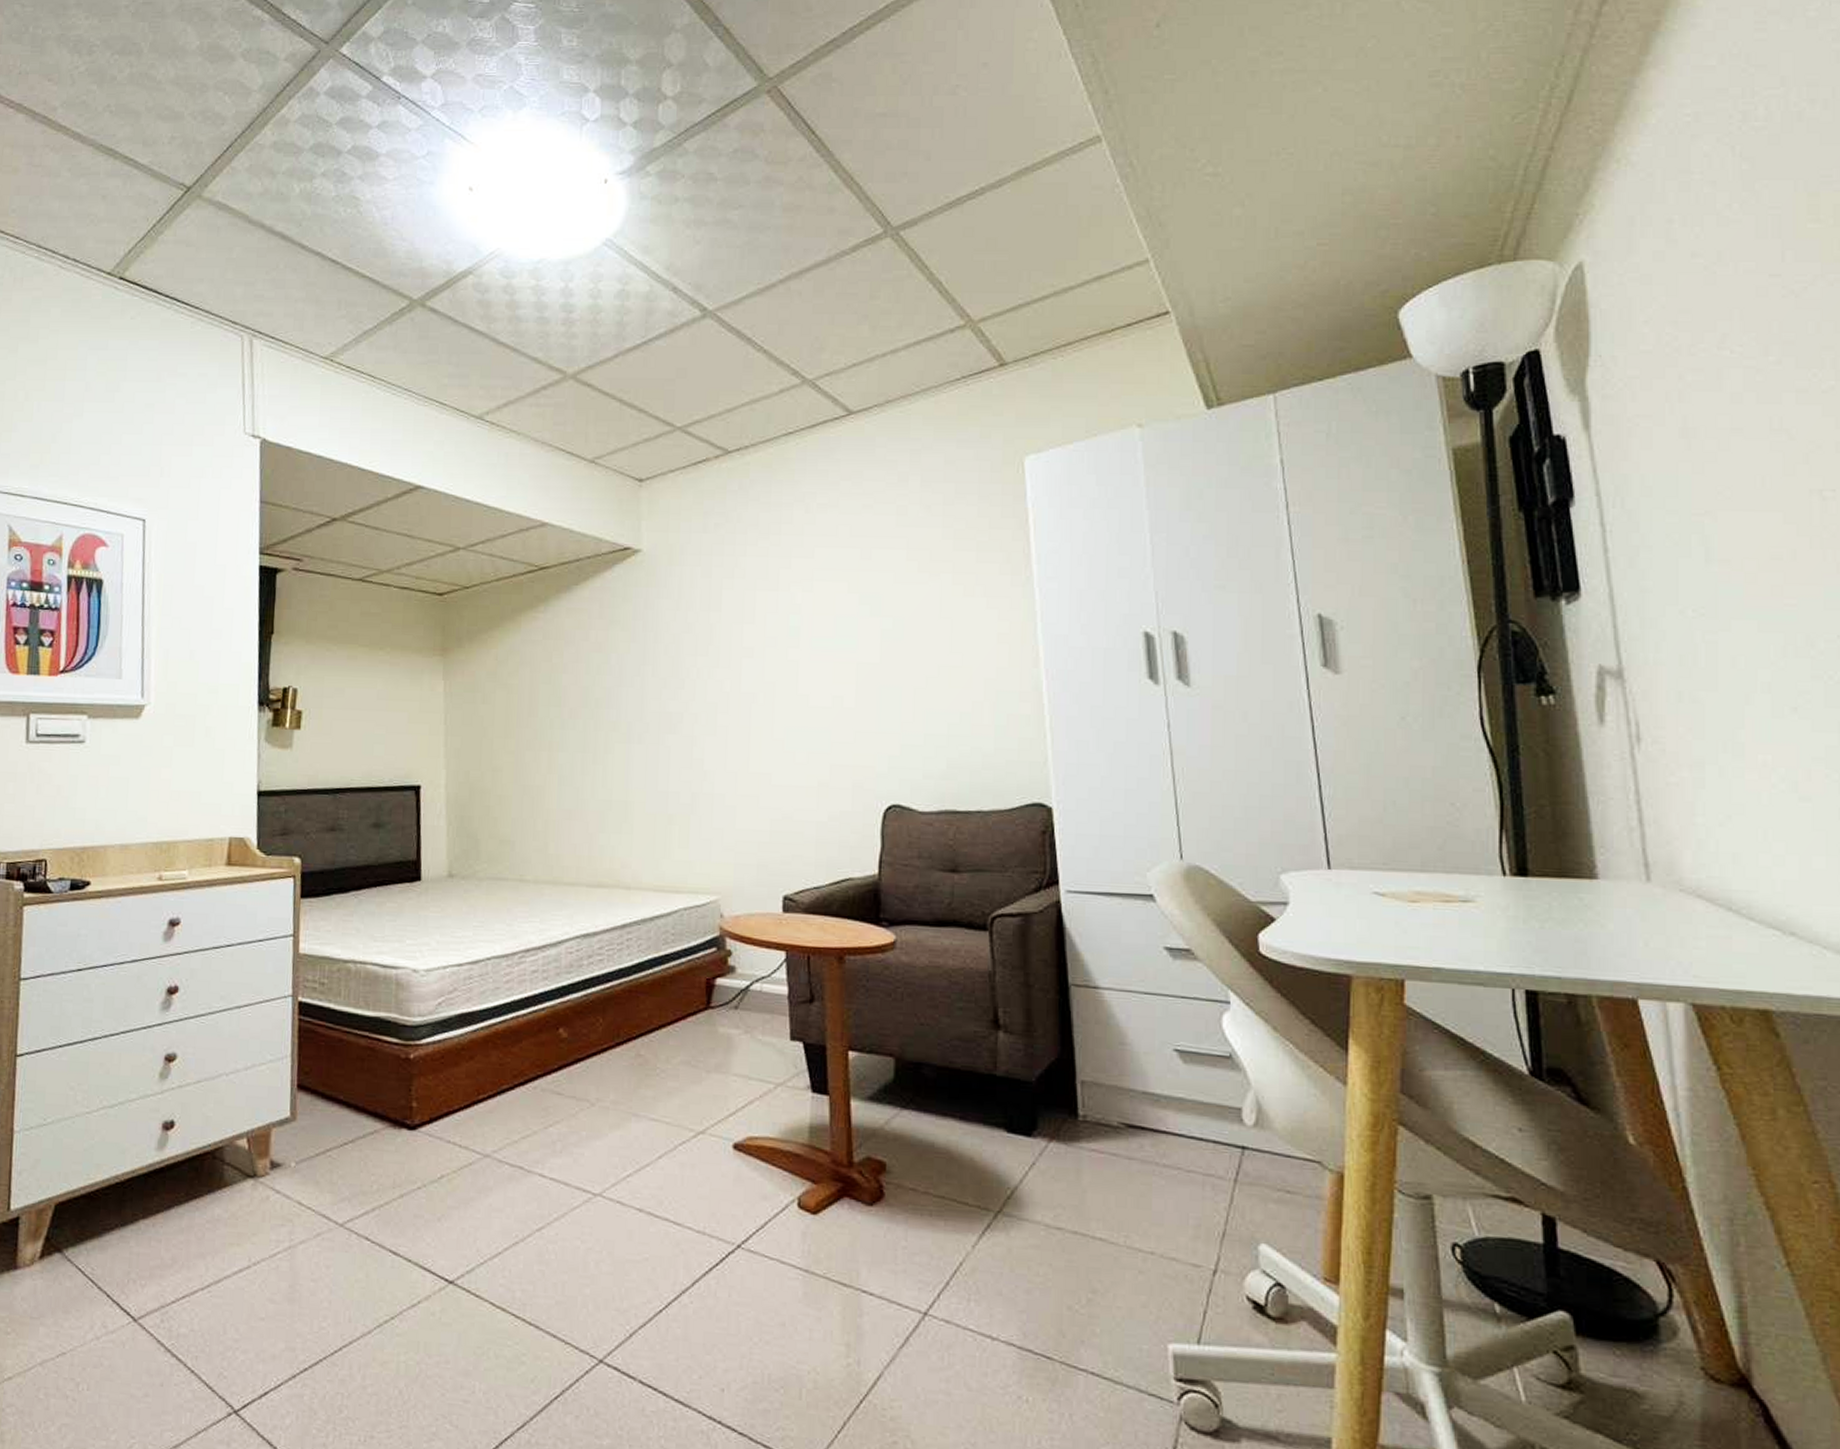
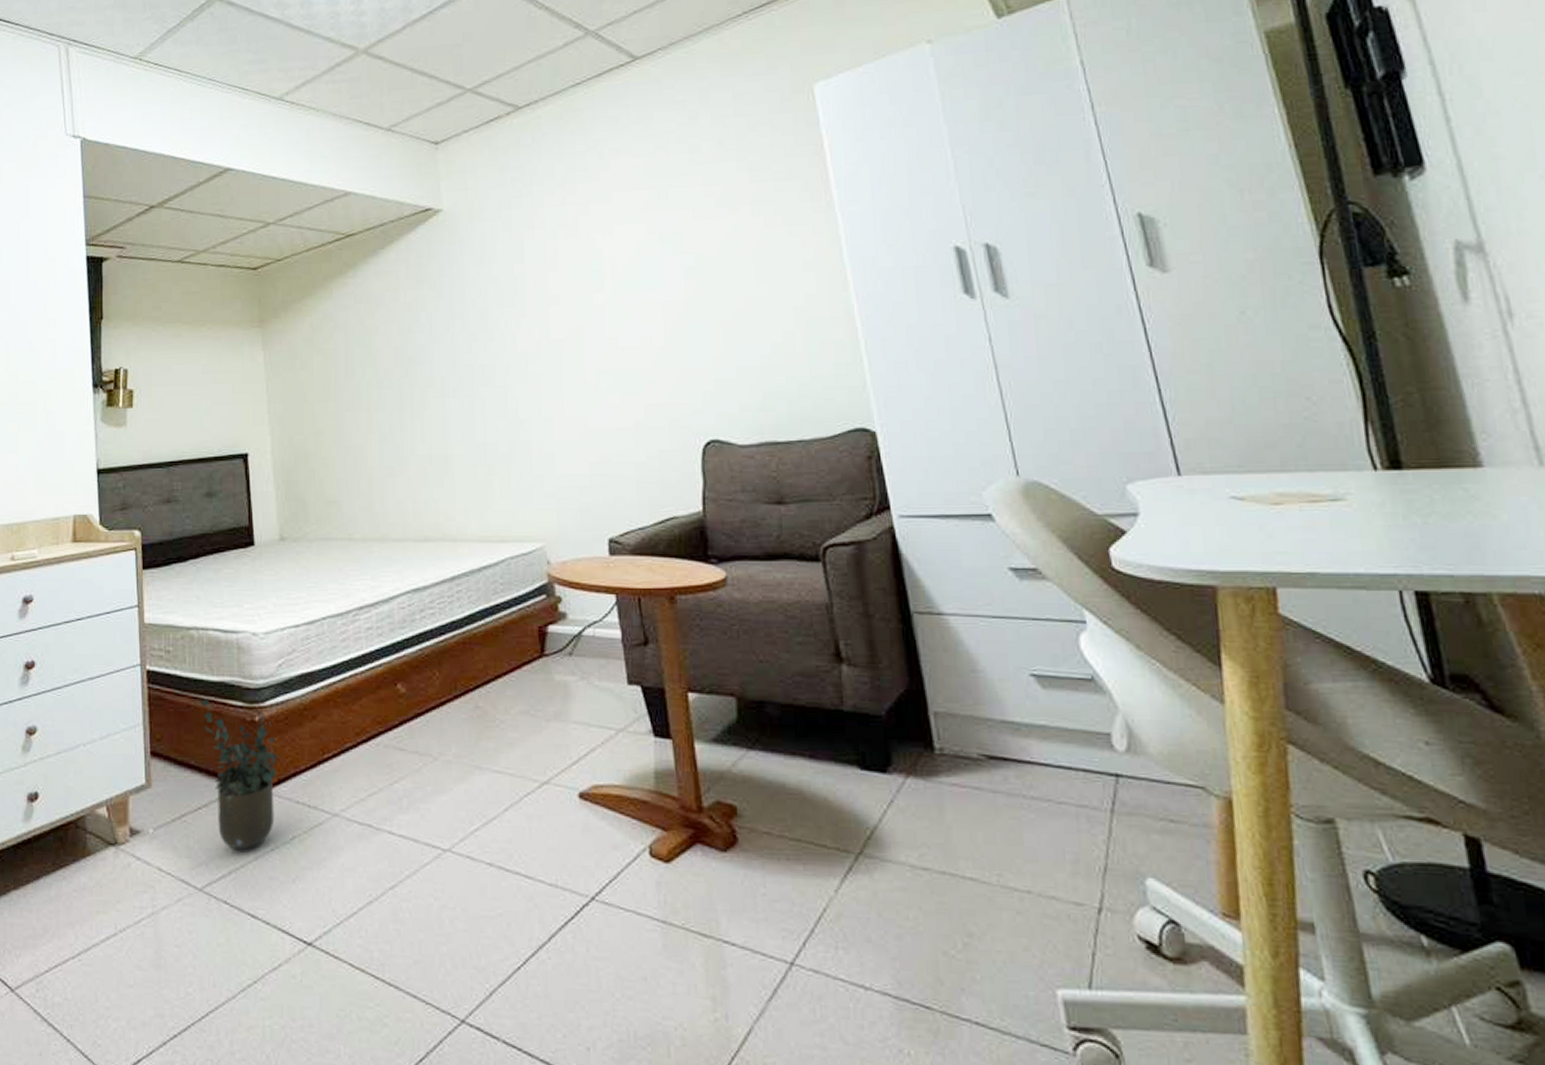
potted plant: none [353,1034,434,1189] -> present [200,699,280,852]

